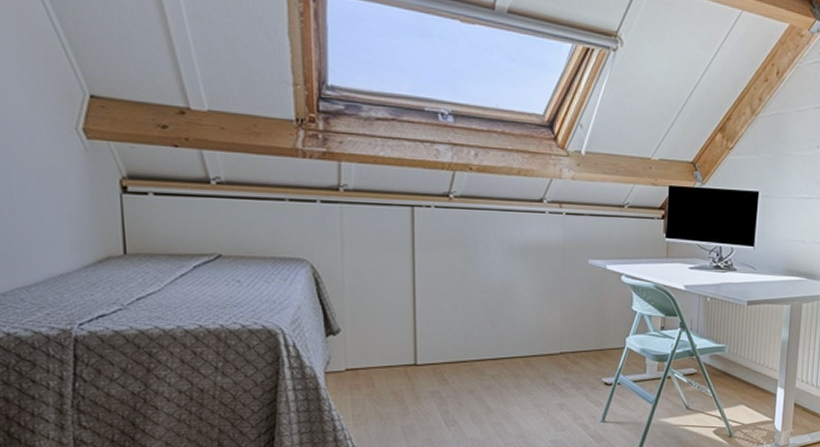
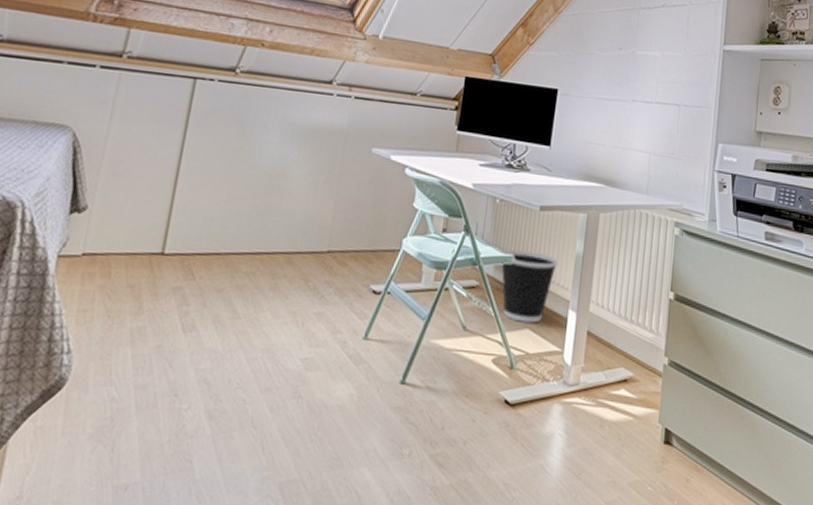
wastebasket: none [716,341,766,400] -> present [501,250,558,323]

